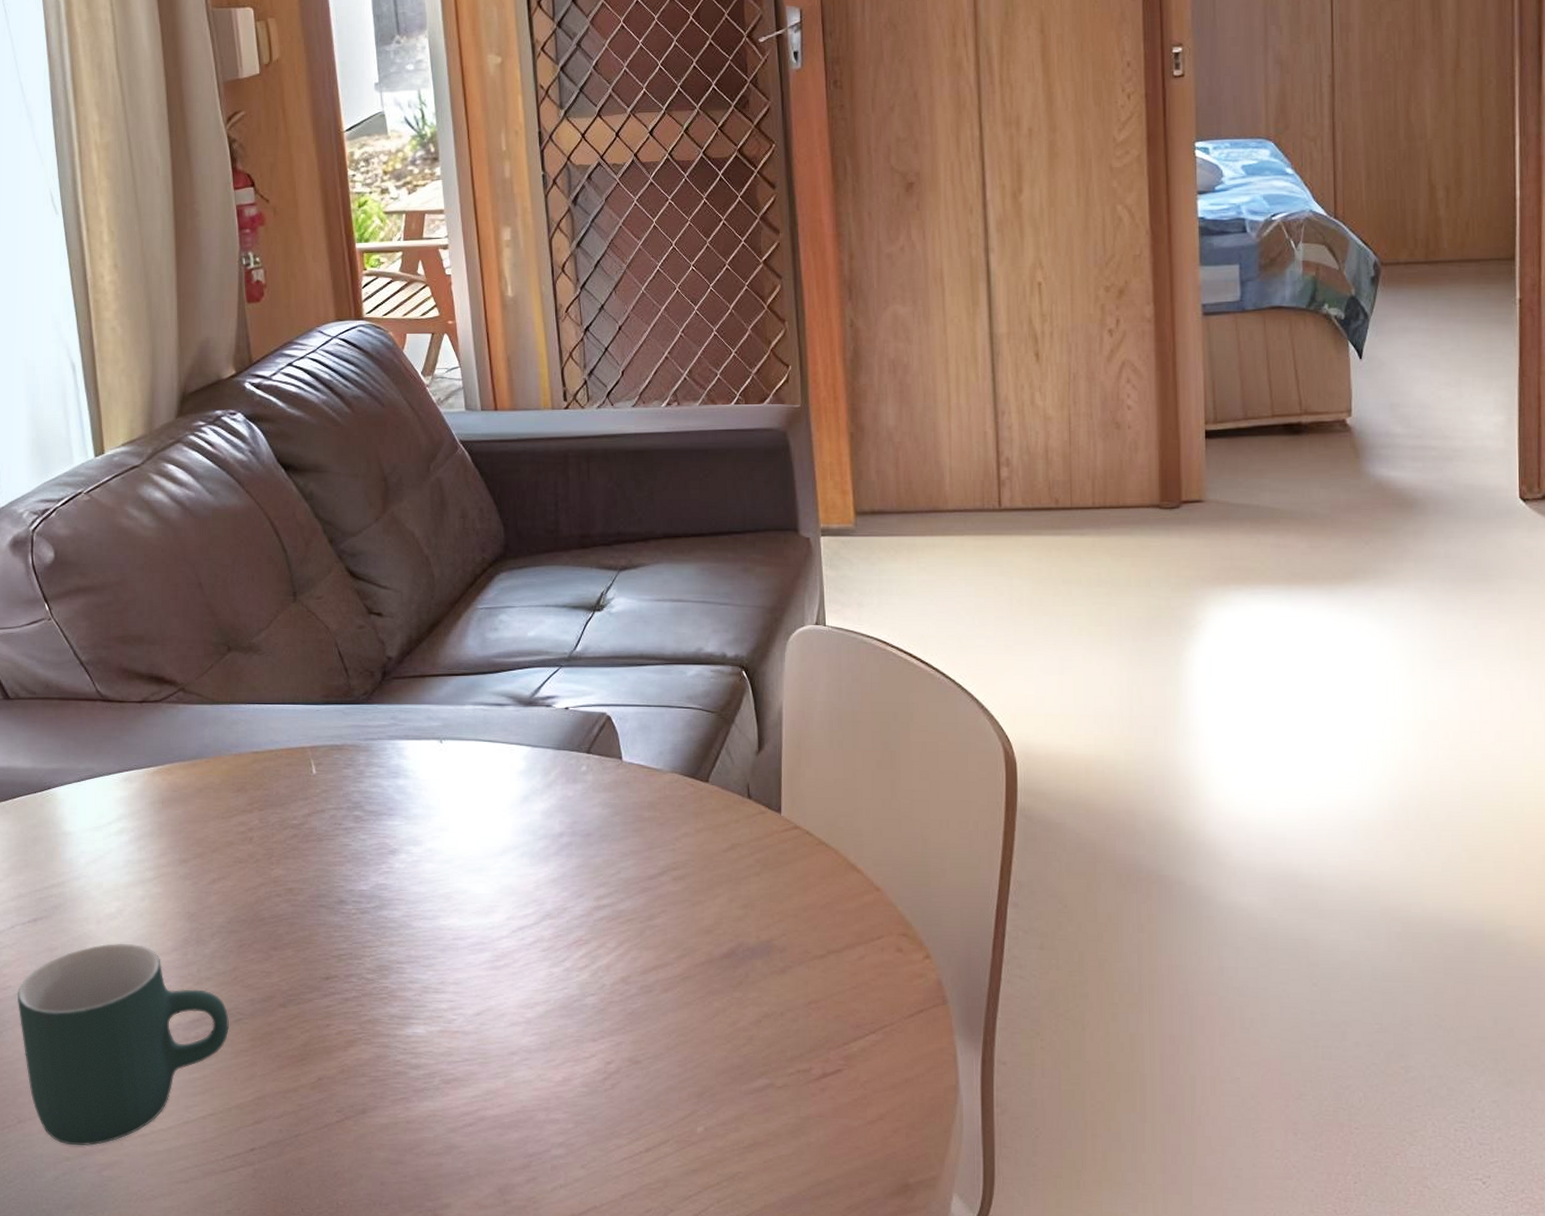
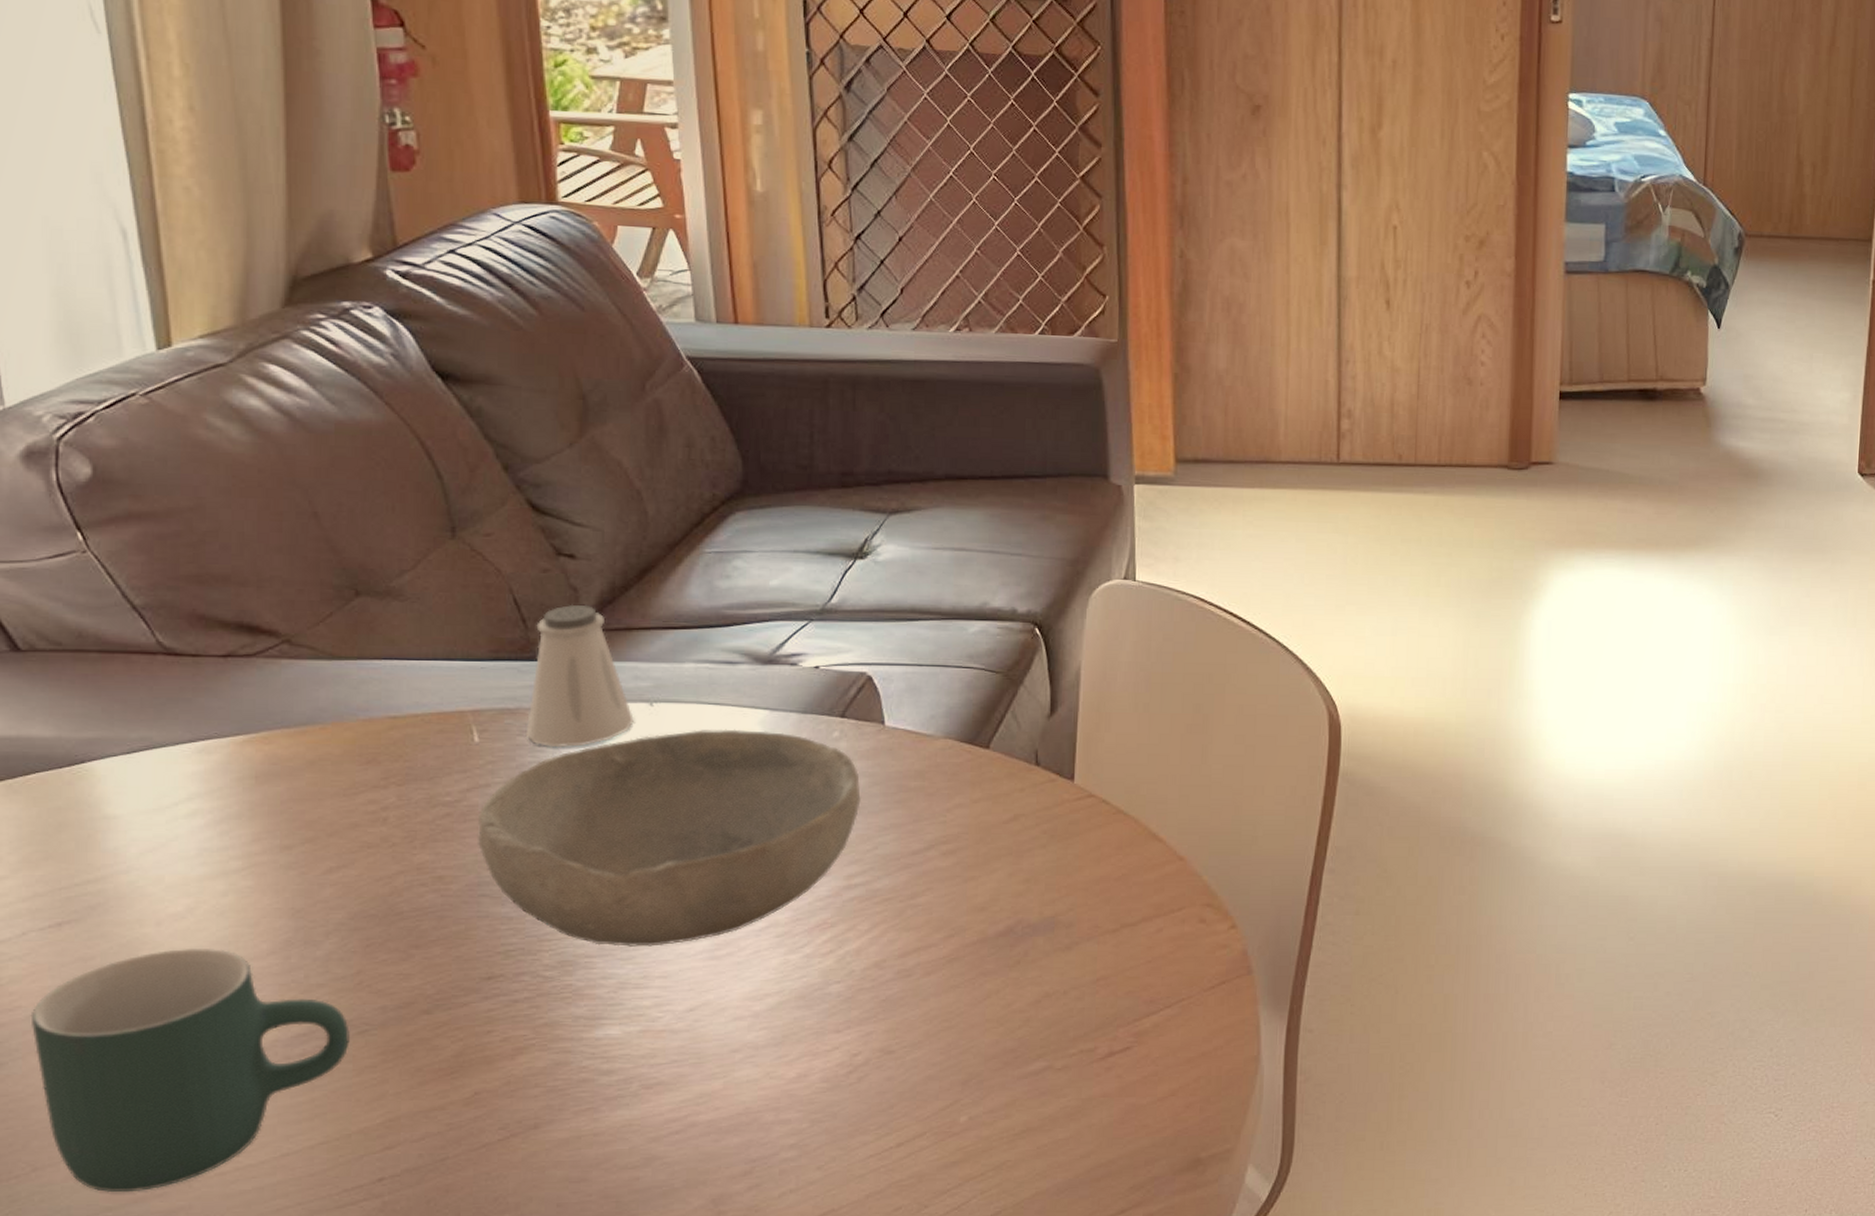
bowl: none [316,763,605,956] -> present [477,729,861,947]
saltshaker: none [349,655,428,779] -> present [525,604,634,748]

